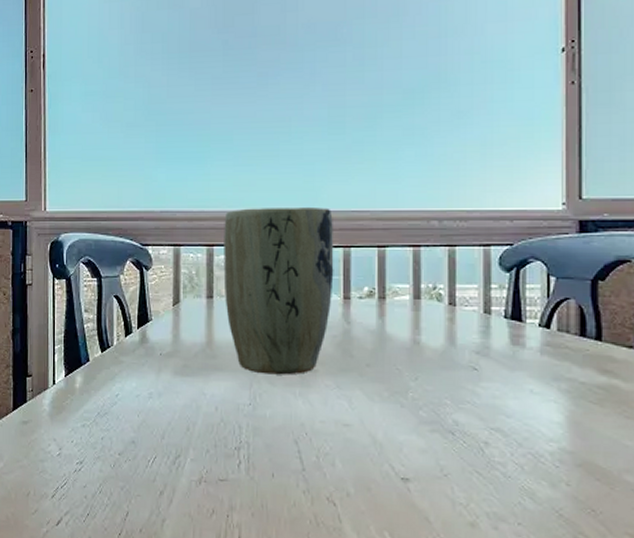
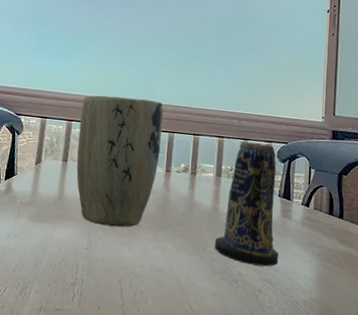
candle: none [418,248,511,412] -> present [214,141,279,267]

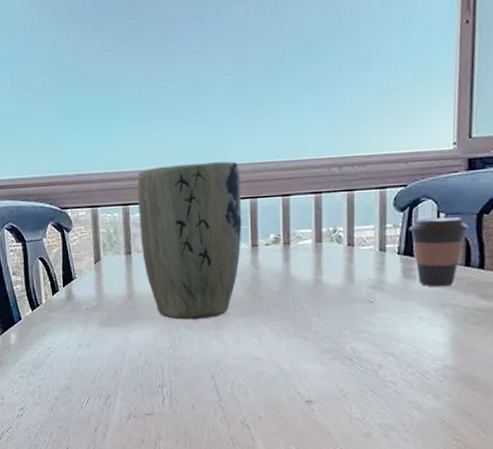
candle: present [214,141,279,267] -> none [320,191,402,339]
coffee cup: none [288,170,332,229] -> present [409,217,469,287]

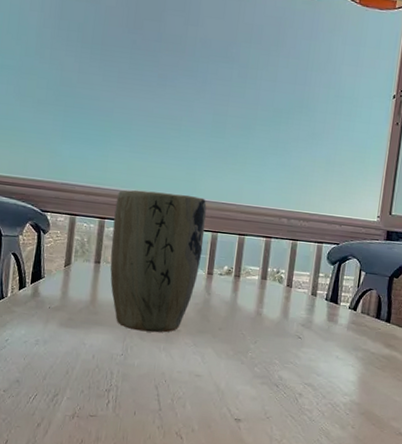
coffee cup: present [409,217,469,287] -> none [336,273,382,333]

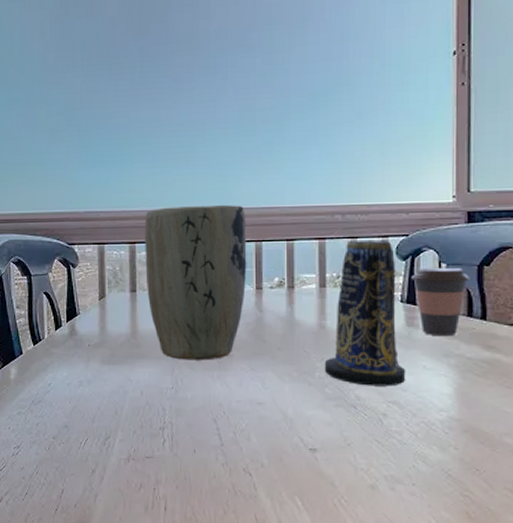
candle: none [256,242,326,371] -> present [324,239,406,386]
coffee cup: none [336,273,382,333] -> present [411,267,470,337]

